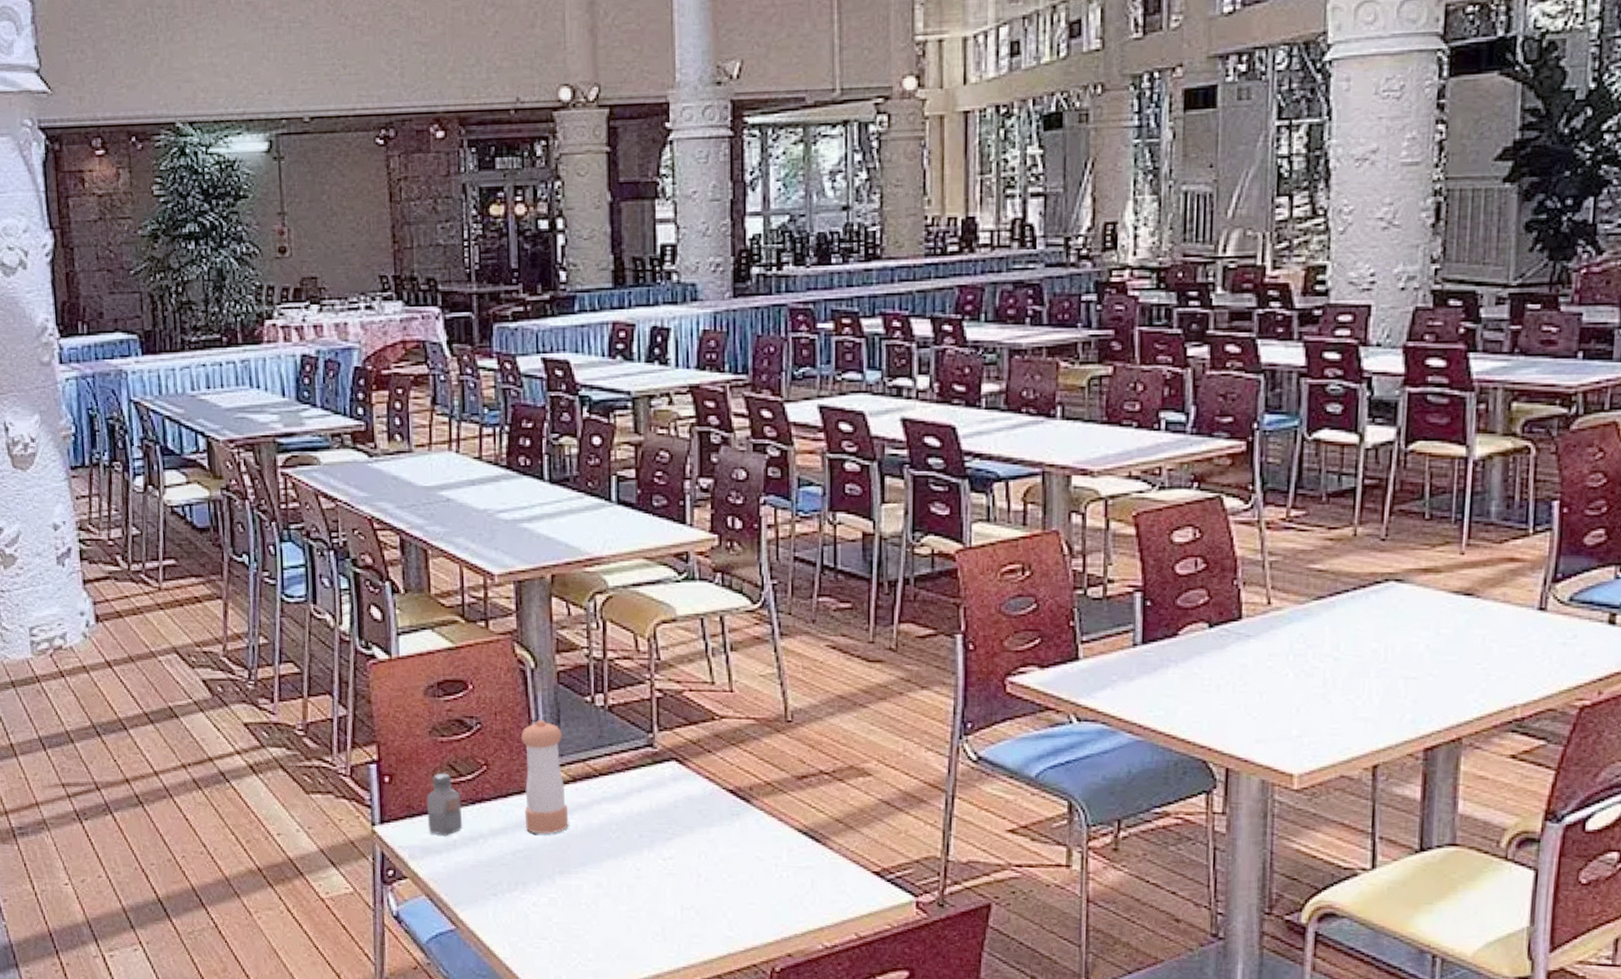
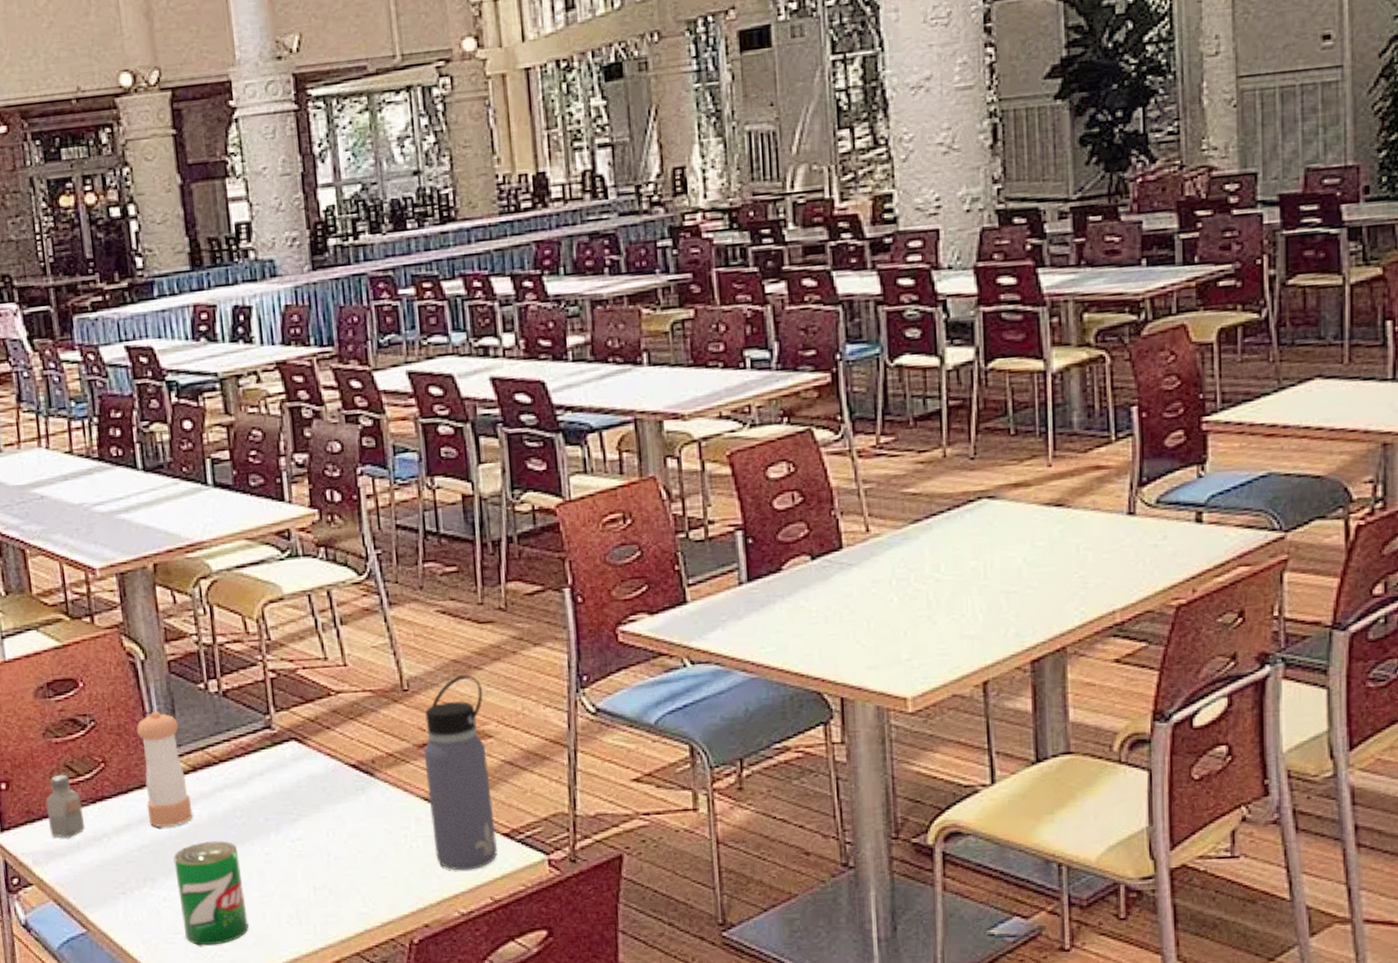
can: none [546,852,614,954] -> present [173,841,249,946]
water bottle: none [801,711,867,905] -> present [423,674,498,871]

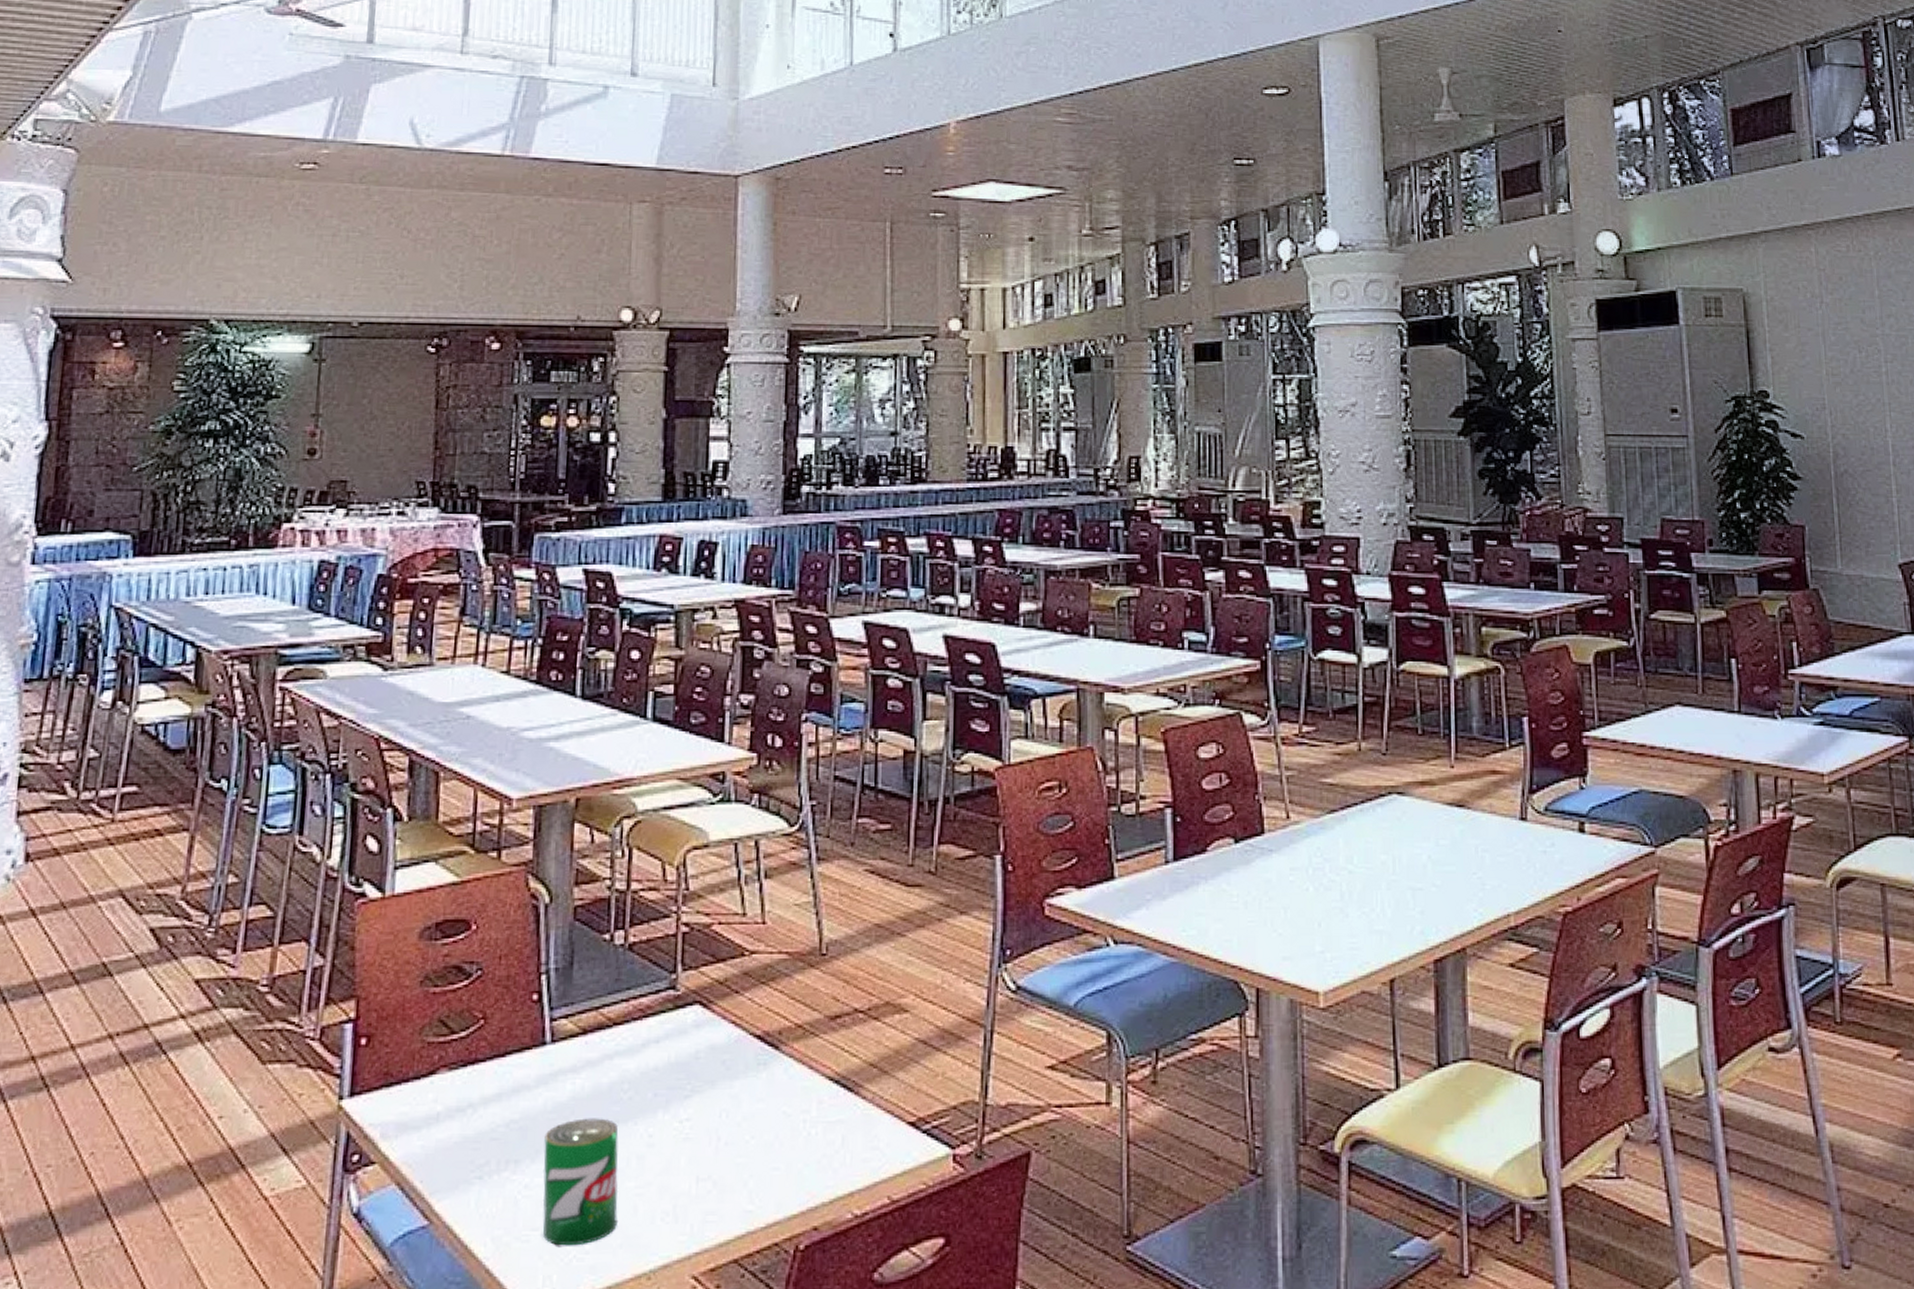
saltshaker: present [45,774,85,838] -> none [408,1030,451,1107]
pepper shaker: present [136,711,193,827] -> none [523,962,575,1098]
water bottle: present [423,674,498,871] -> none [834,940,904,1164]

